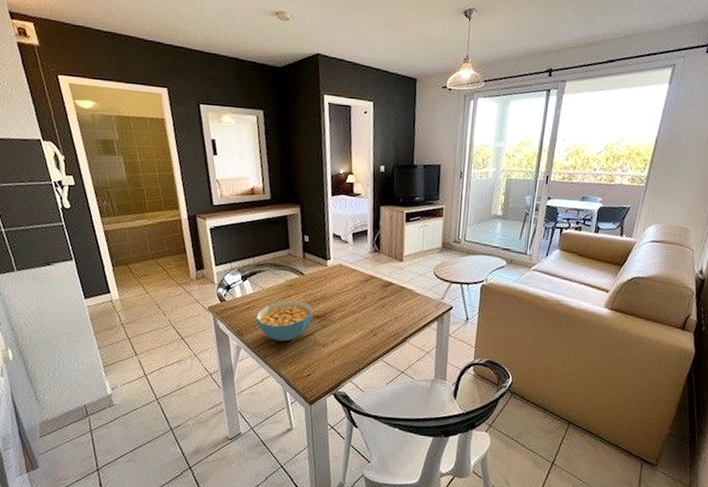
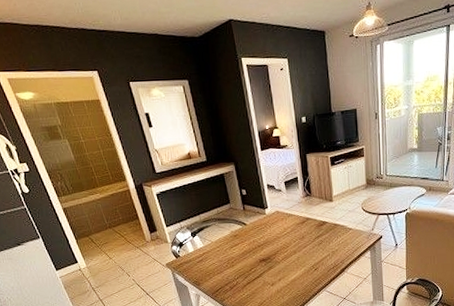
cereal bowl: present [256,300,313,341] -> none [209,248,259,286]

